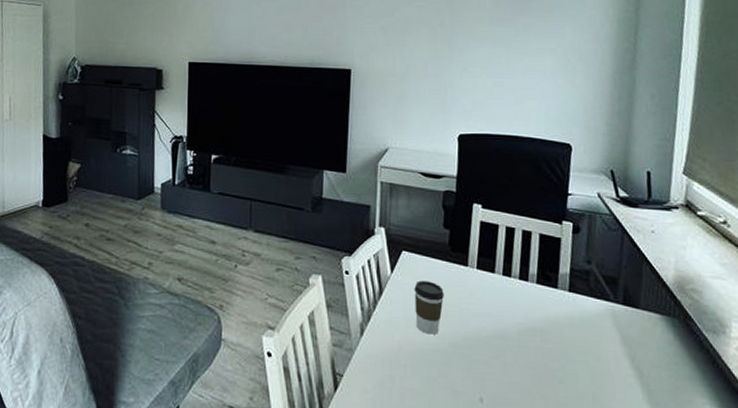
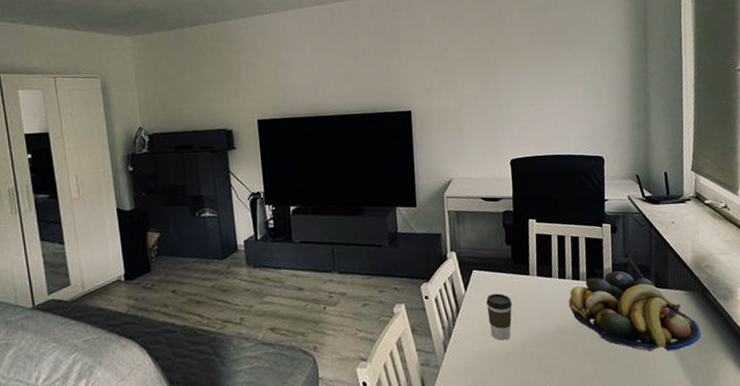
fruit bowl: none [511,278,679,384] -> present [568,271,702,352]

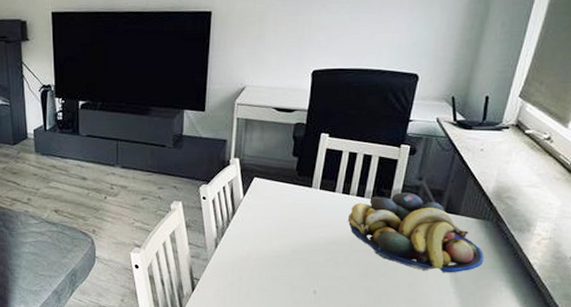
coffee cup: present [486,293,512,340] -> none [263,201,289,244]

